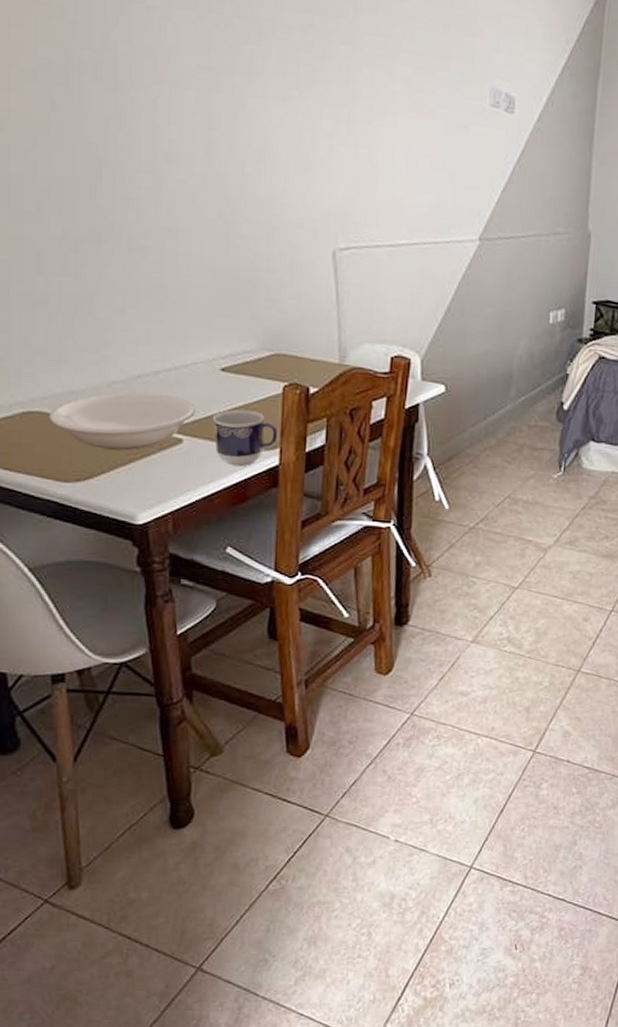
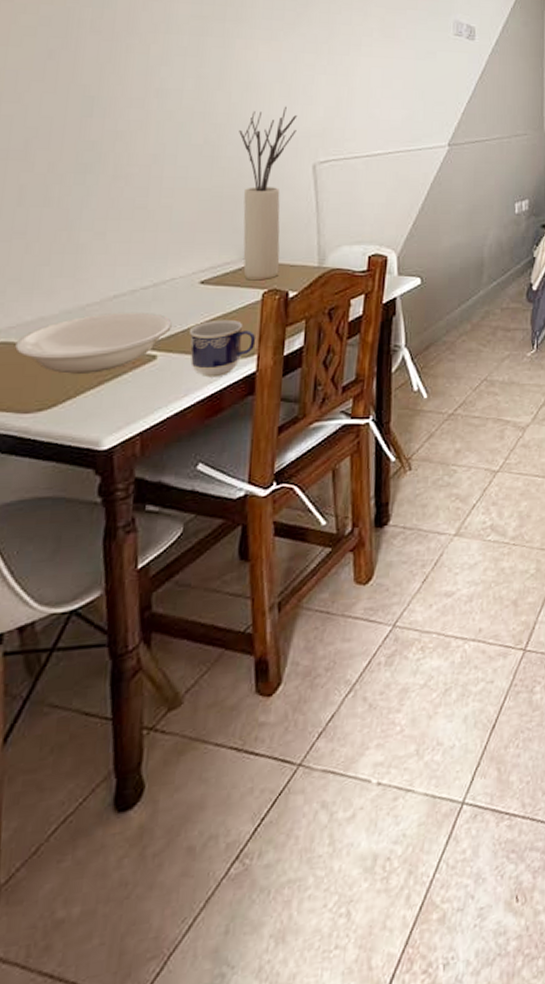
vase: none [254,181,316,374] -> present [239,106,298,281]

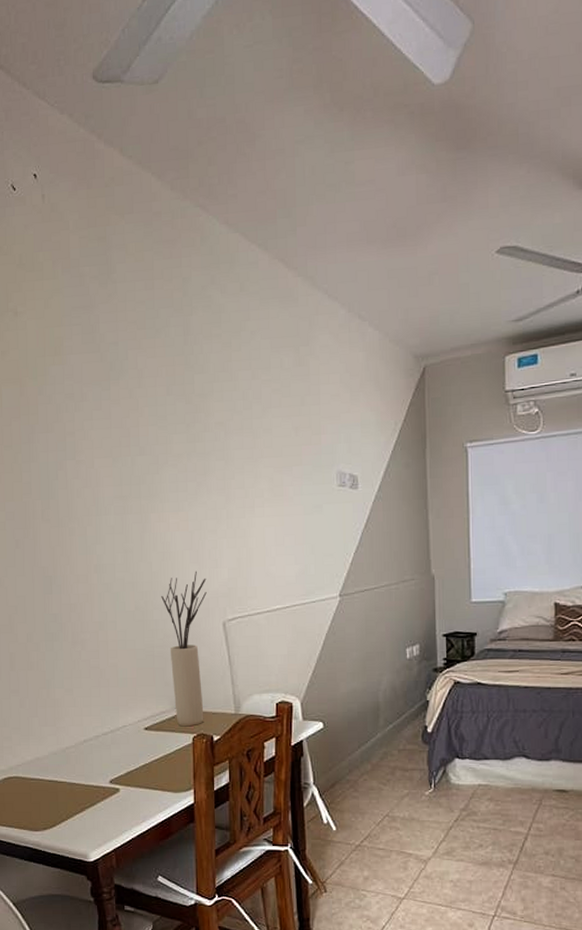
bowl: present [15,312,172,374] -> none [23,753,128,802]
cup: present [188,319,256,378] -> none [140,759,192,807]

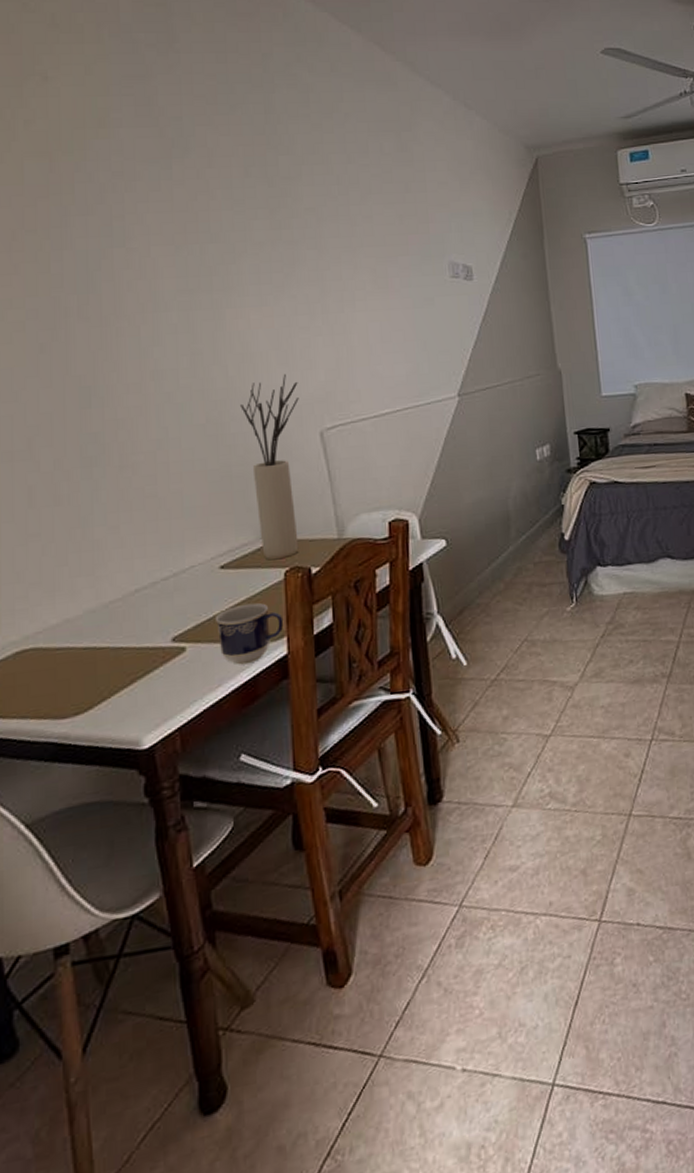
cup: none [140,759,192,807] -> present [214,602,284,665]

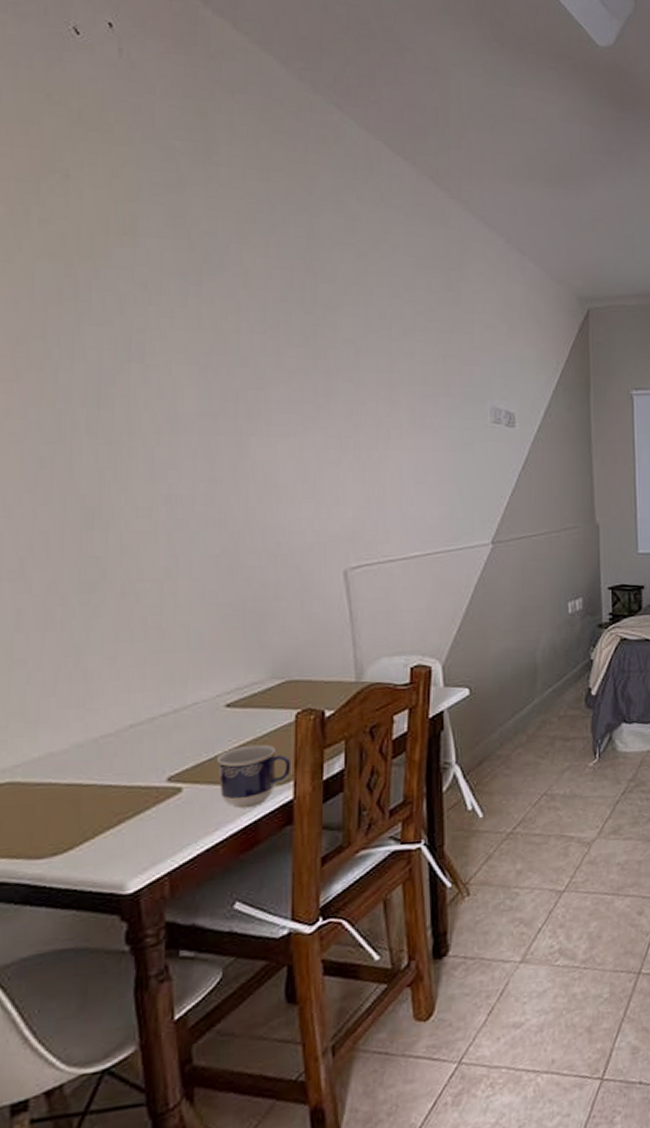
vase: present [240,373,299,561] -> none [260,508,324,701]

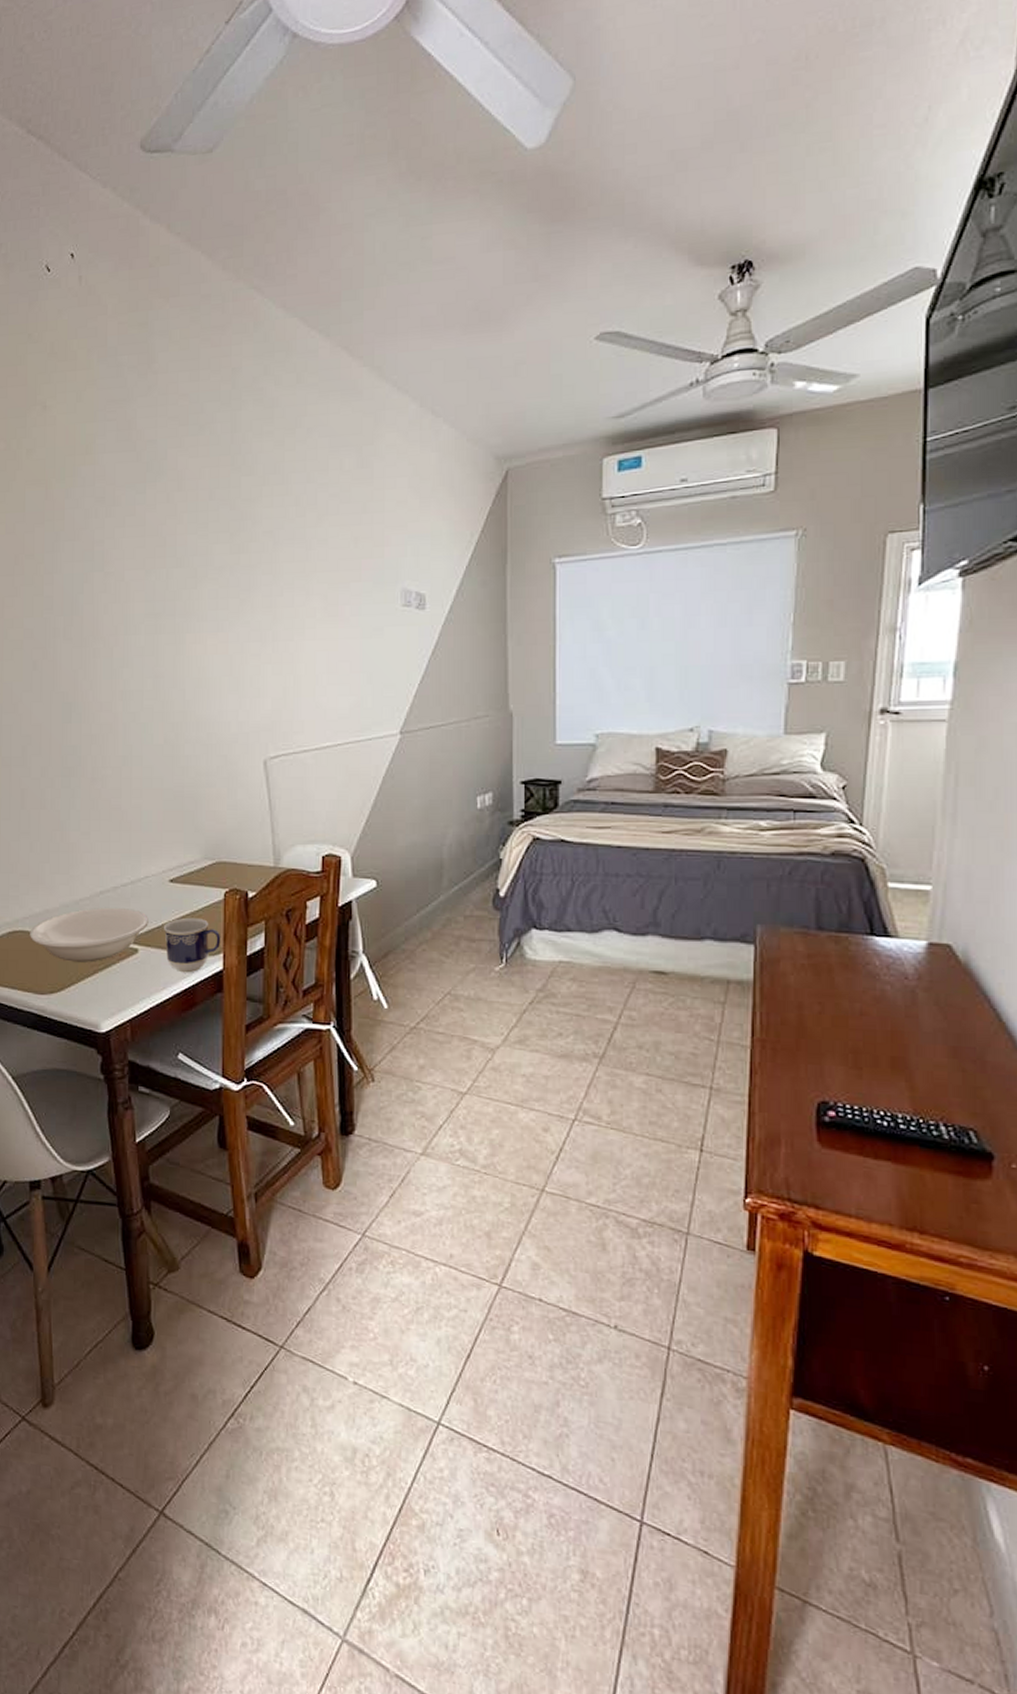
bowl: none [22,741,197,814] -> present [30,907,148,963]

